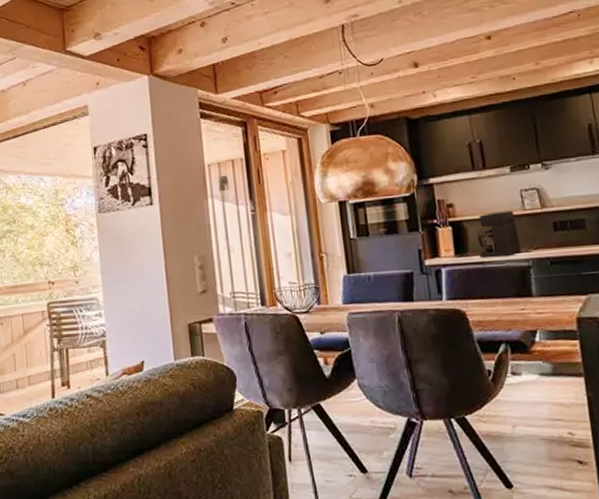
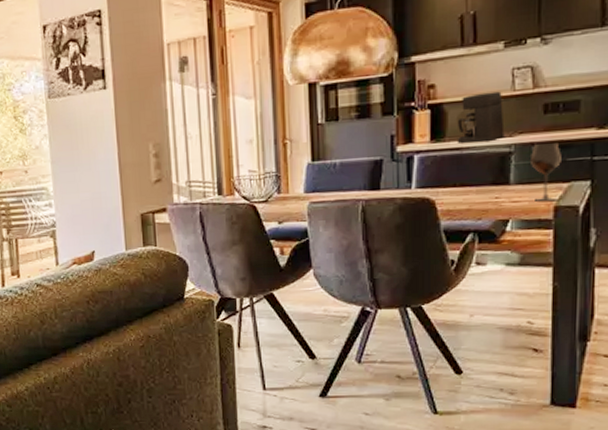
wineglass: none [548,258,581,313] -> present [531,143,561,201]

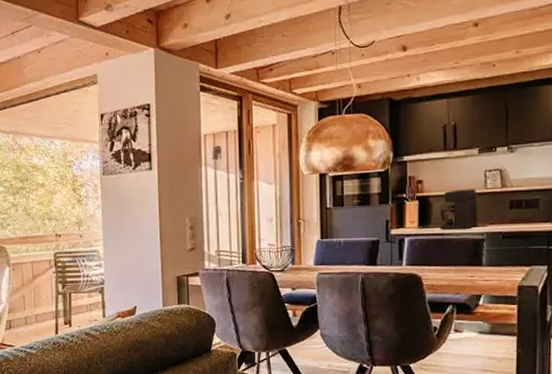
wineglass: present [531,143,561,201] -> none [499,233,524,281]

